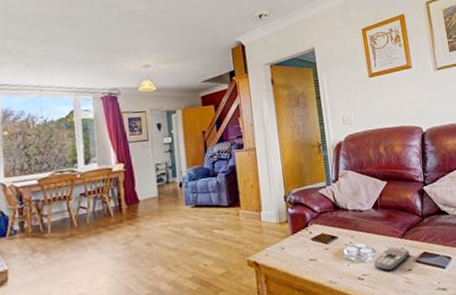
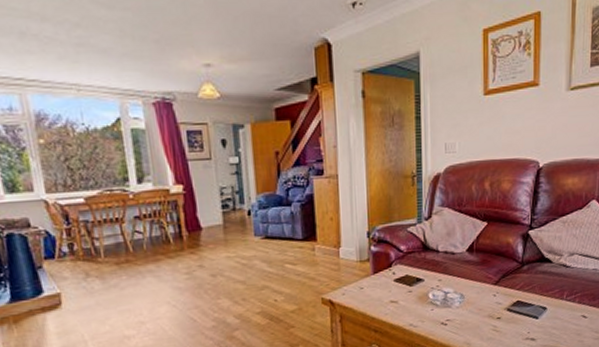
remote control: present [373,246,410,271] -> none [459,293,502,318]

